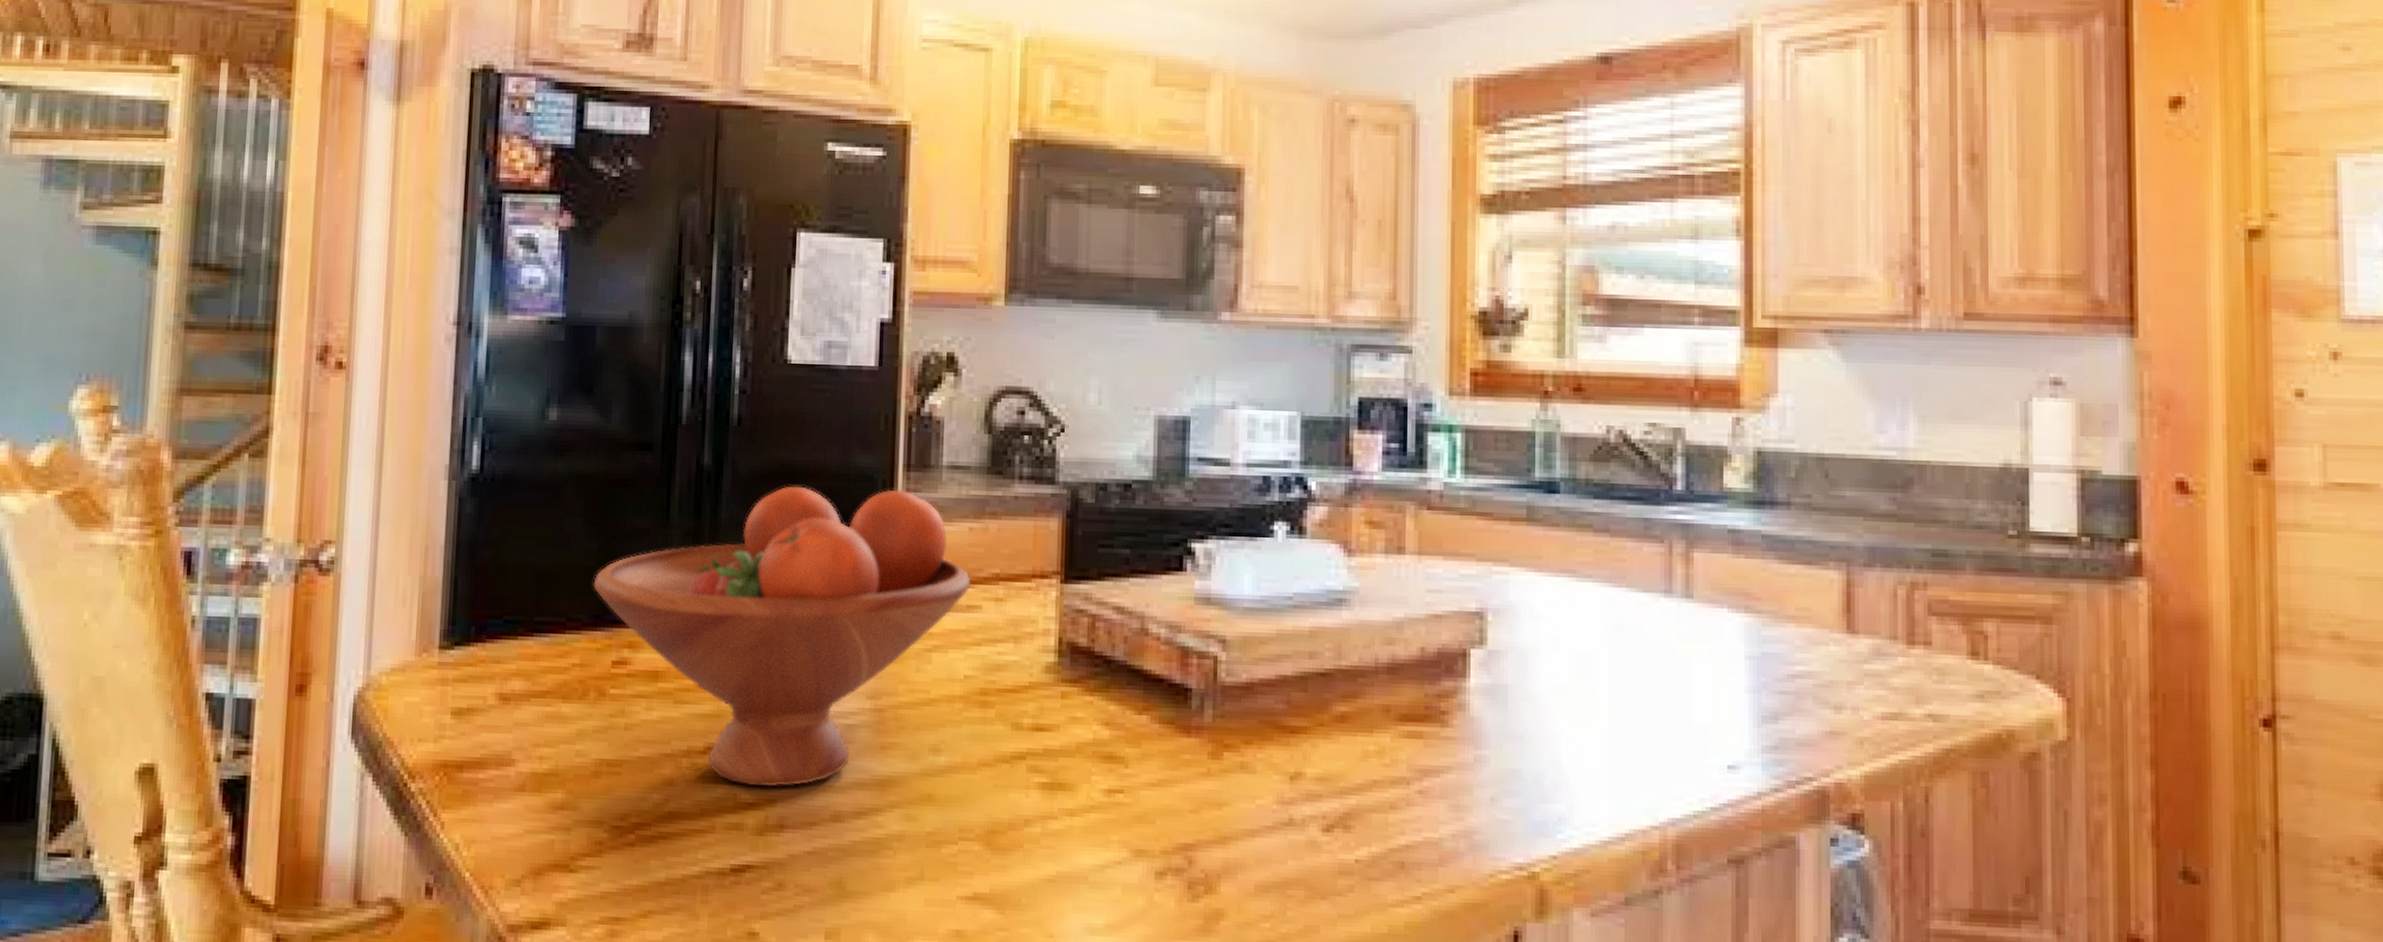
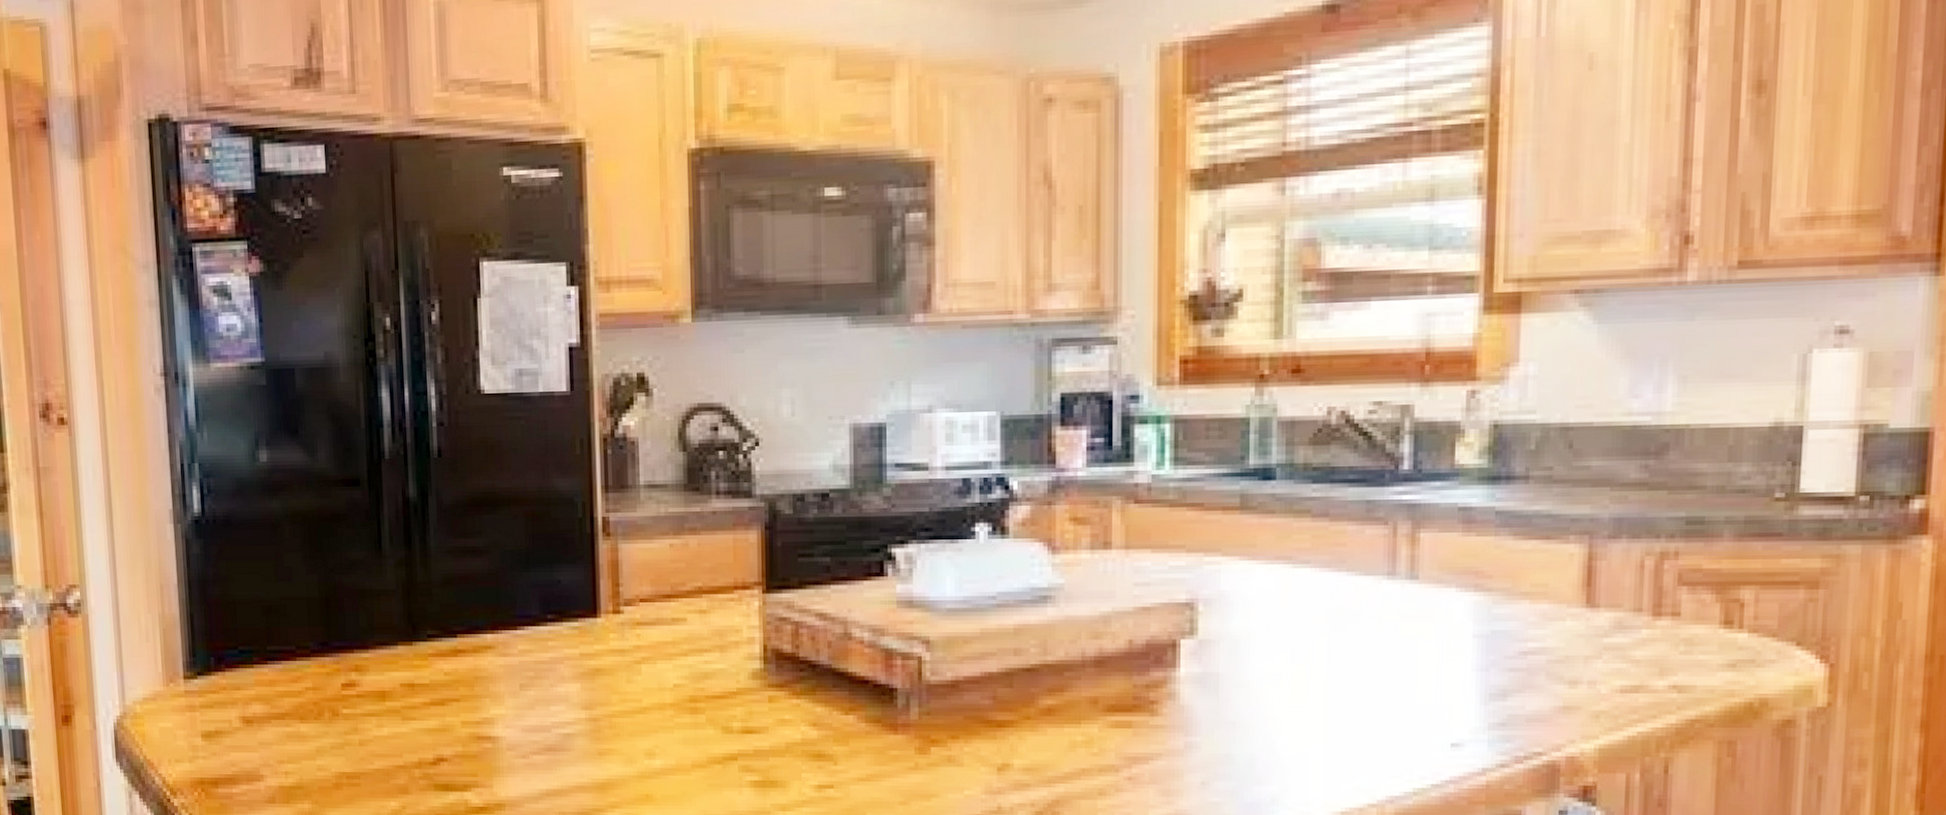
fruit bowl: present [593,486,971,788] -> none [317,510,675,793]

